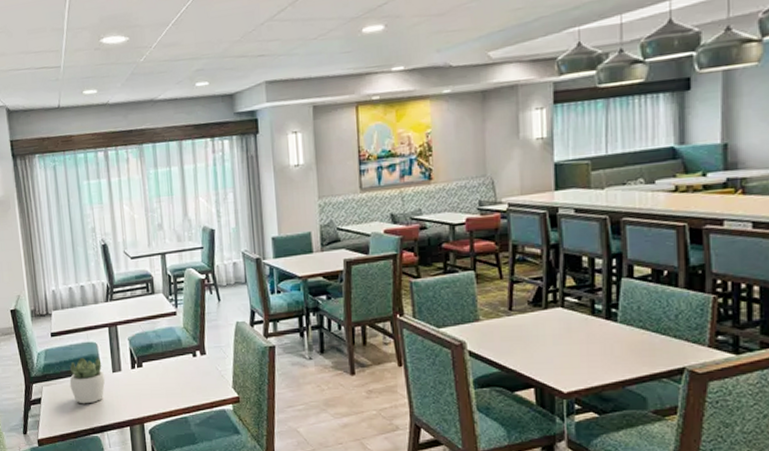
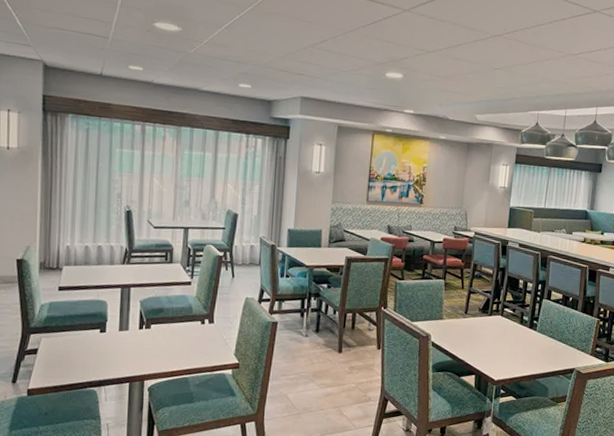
succulent plant: present [69,357,106,404] -> none [71,313,111,359]

